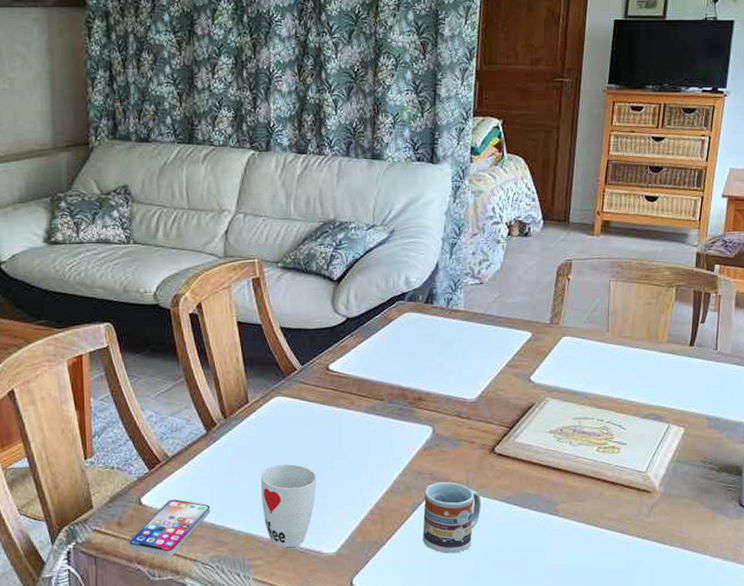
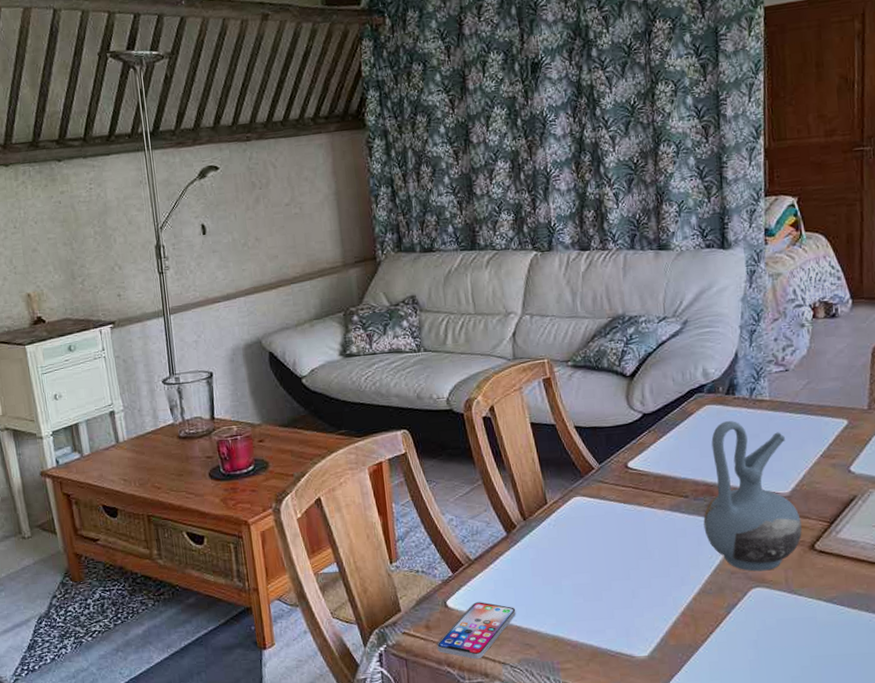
cup: present [261,464,317,547] -> none [565,565,623,651]
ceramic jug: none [396,329,484,473] -> present [703,421,802,572]
cup: present [422,481,482,554] -> none [739,581,805,658]

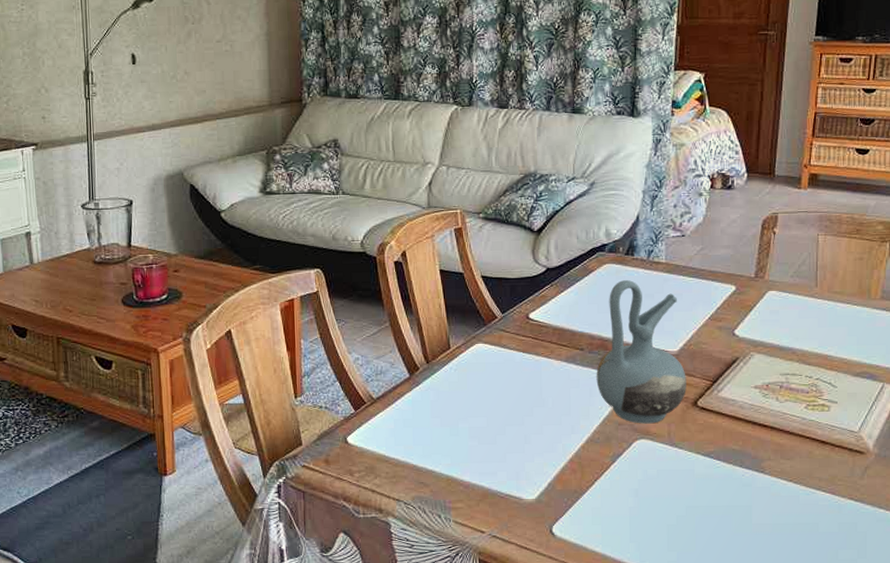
smartphone: present [437,602,516,660] -> none [335,440,413,495]

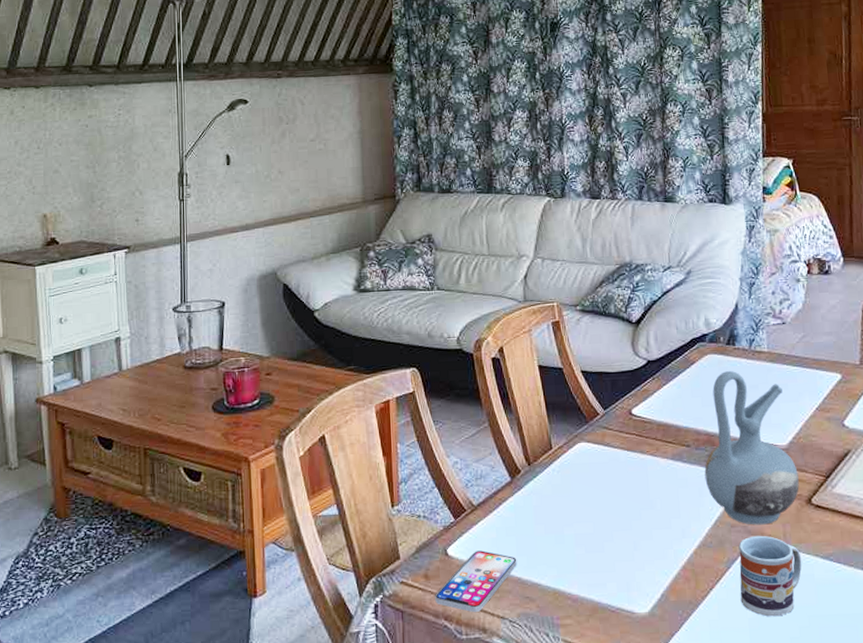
smartphone: none [335,440,413,495] -> present [435,550,517,613]
cup: none [623,433,684,506] -> present [738,535,802,617]

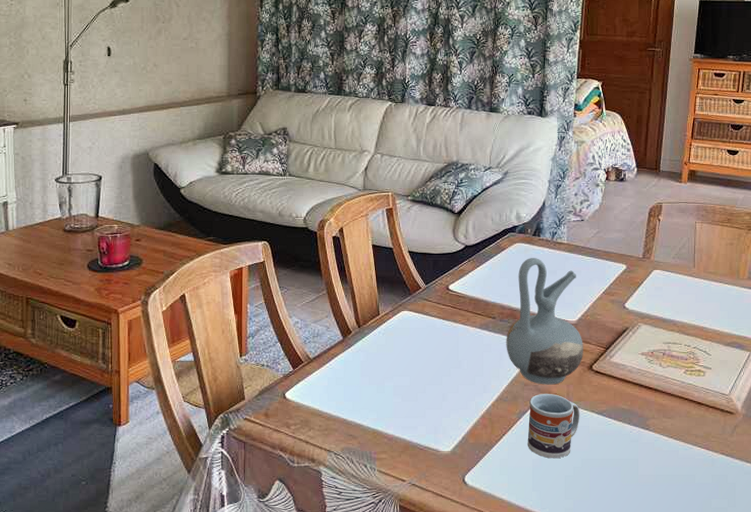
smartphone: present [435,550,517,613] -> none [273,396,344,446]

